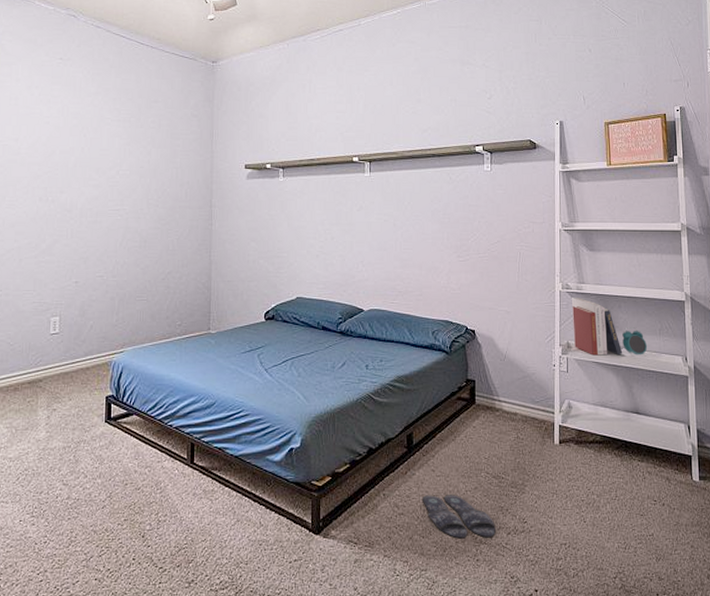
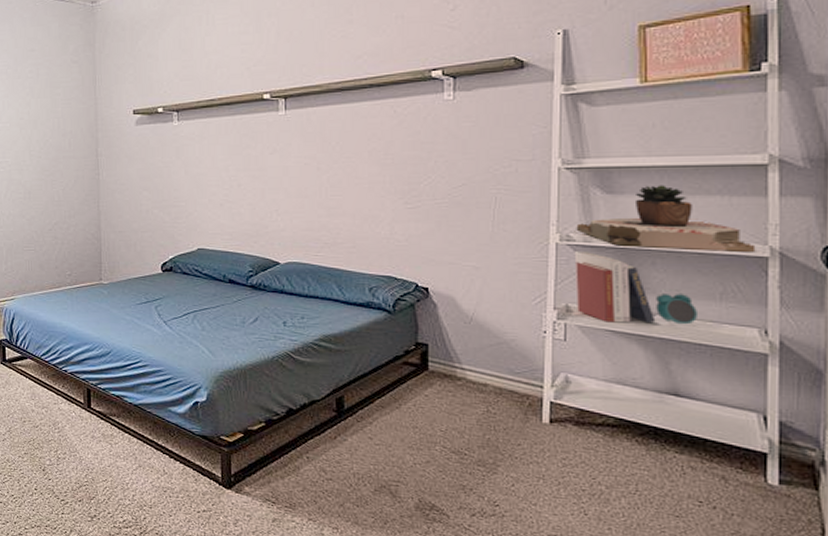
slippers: present [423,494,496,539] -> none [357,463,455,517]
succulent plant: none [572,244,678,298] -> present [576,185,756,253]

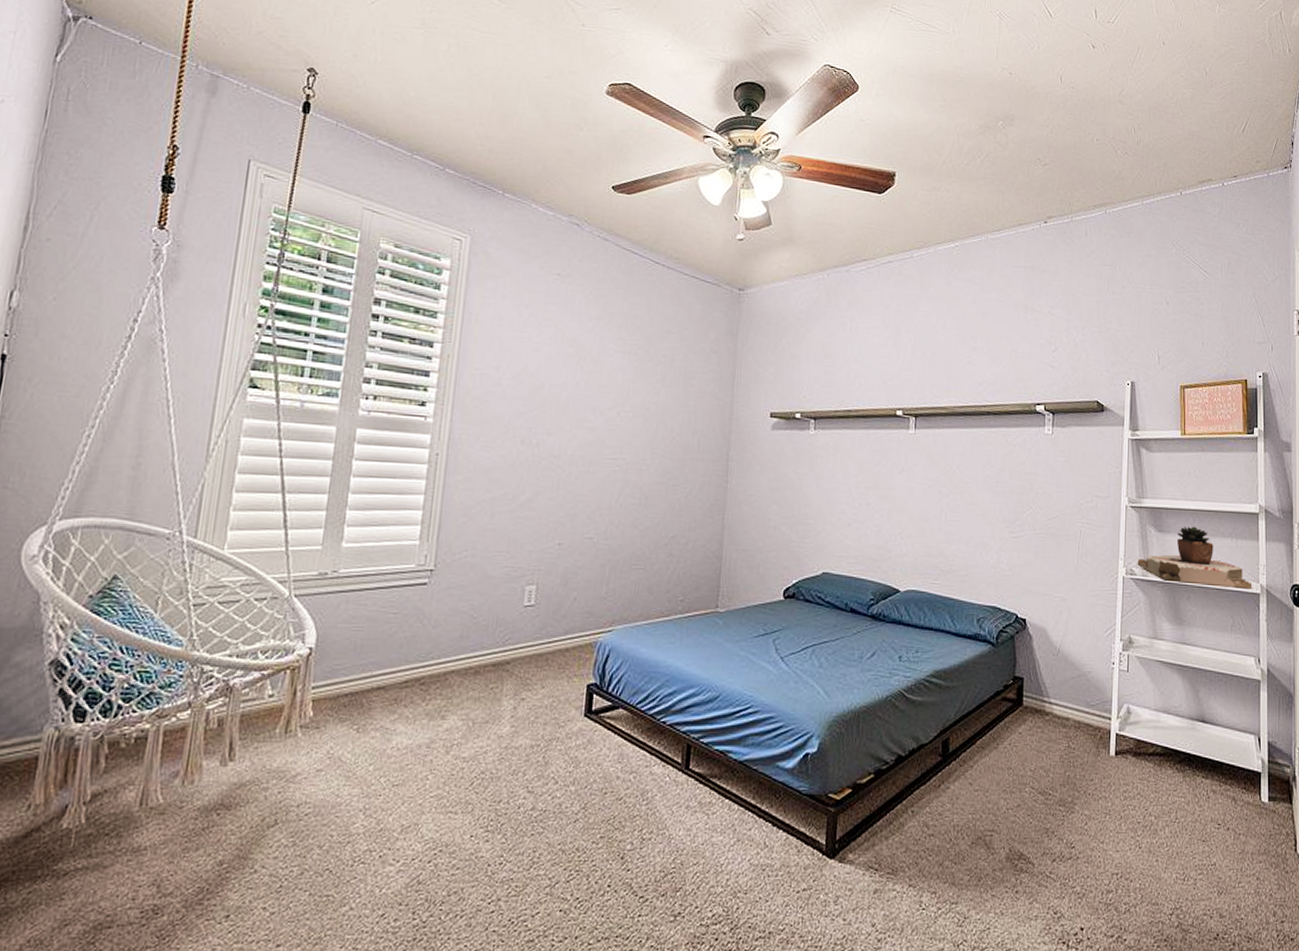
books: present [574,250,656,324] -> none [1135,584,1190,654]
alarm clock: present [656,289,697,327] -> none [1190,621,1217,656]

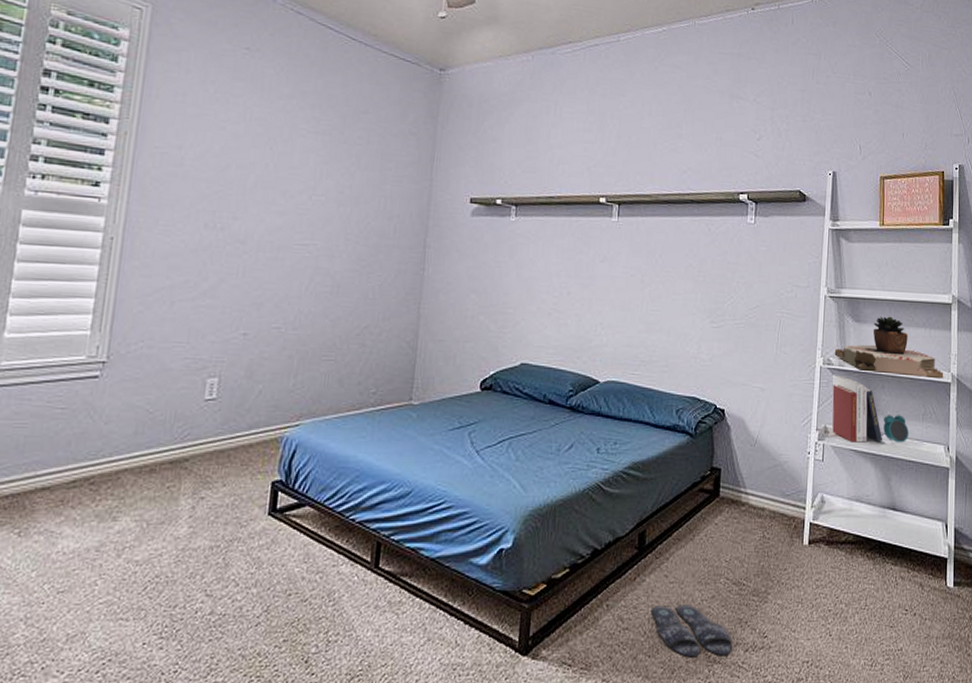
slippers: none [957,813,1039,866] -> present [651,605,732,658]
books: none [1135,584,1190,654] -> present [831,374,883,443]
alarm clock: none [1190,621,1217,656] -> present [883,411,909,445]

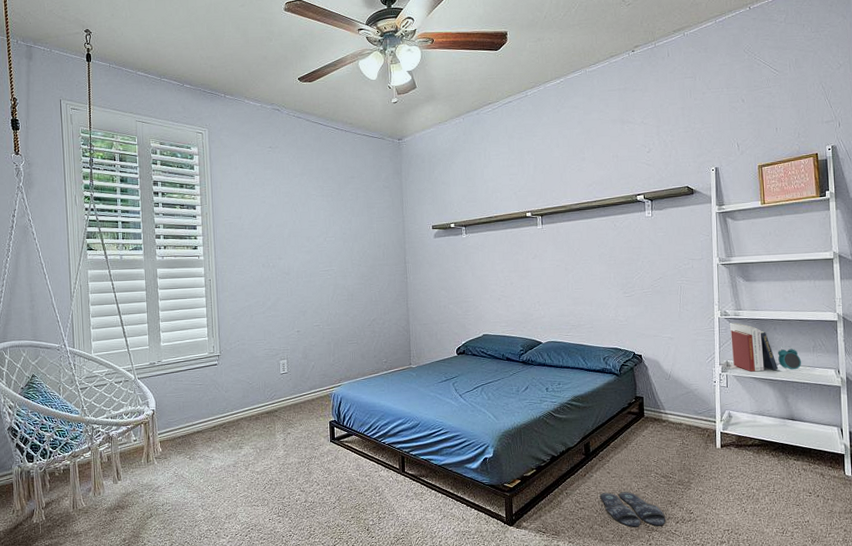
succulent plant: present [834,316,944,379] -> none [729,274,830,319]

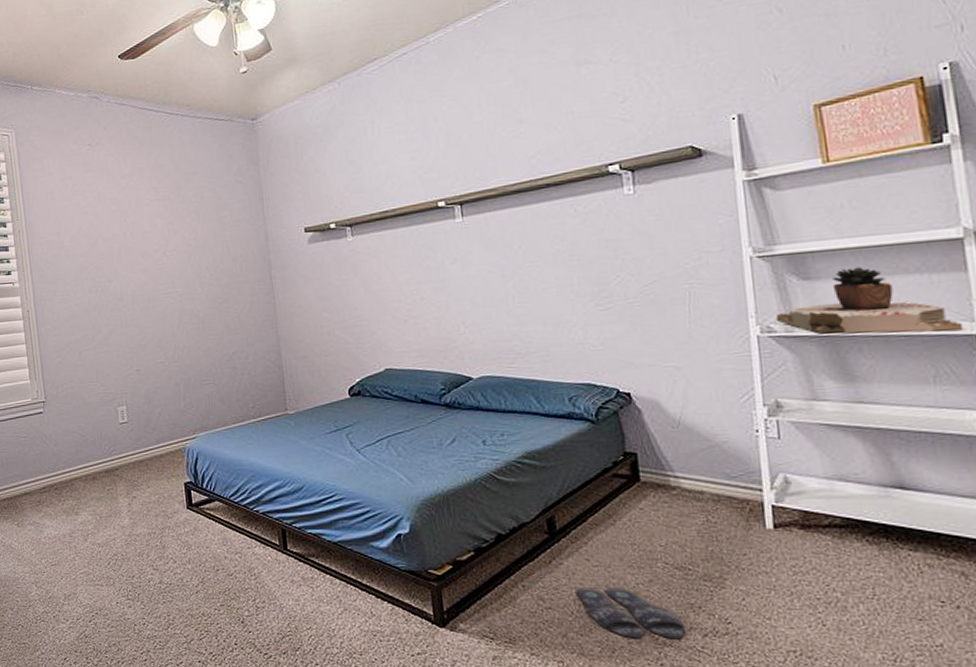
succulent plant: none [729,274,830,319] -> present [775,266,964,334]
books: present [729,322,779,372] -> none [777,341,871,416]
alarm clock: present [778,346,801,372] -> none [868,375,913,415]

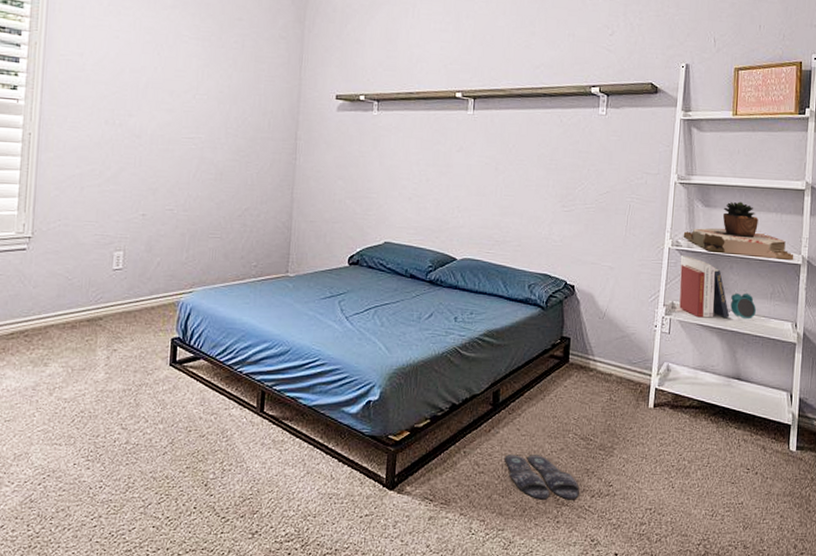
books: none [777,341,871,416] -> present [679,254,730,319]
alarm clock: none [868,375,913,415] -> present [730,289,756,321]

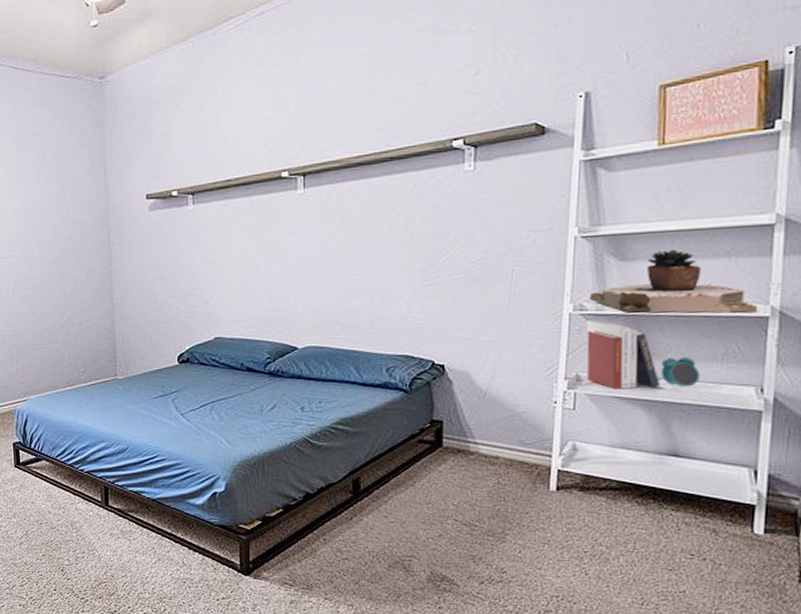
slippers: present [505,454,579,500] -> none [372,541,464,587]

